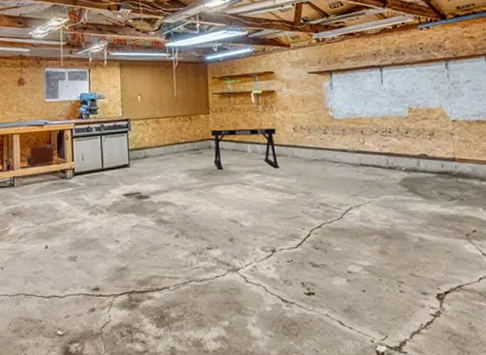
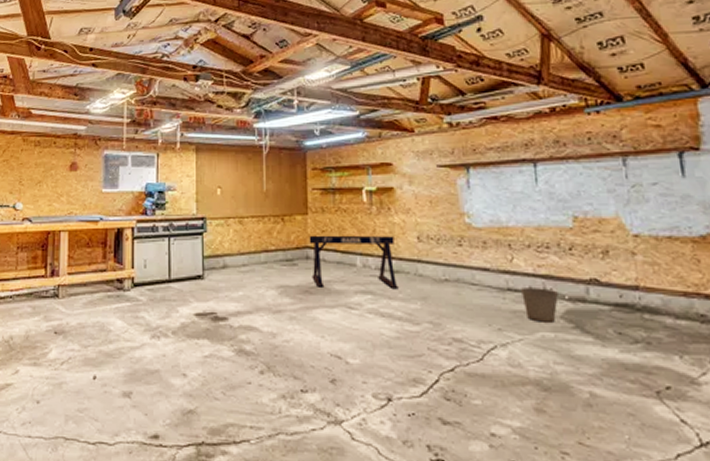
toolbox: present [26,143,54,165] -> none [75,245,110,271]
bucket: none [370,162,397,188] -> present [521,286,558,322]

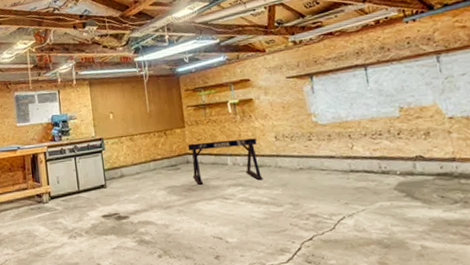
bucket: present [521,286,558,322] -> none [361,167,392,195]

